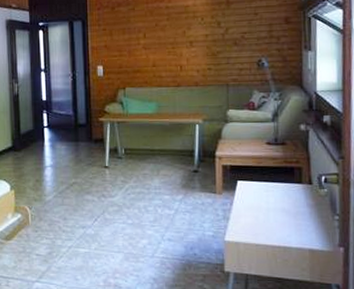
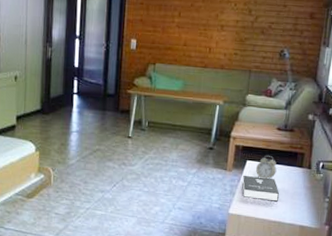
booklet: none [235,197,281,224] -> present [242,175,280,202]
alarm clock: none [248,173,273,199] -> present [255,155,277,179]

